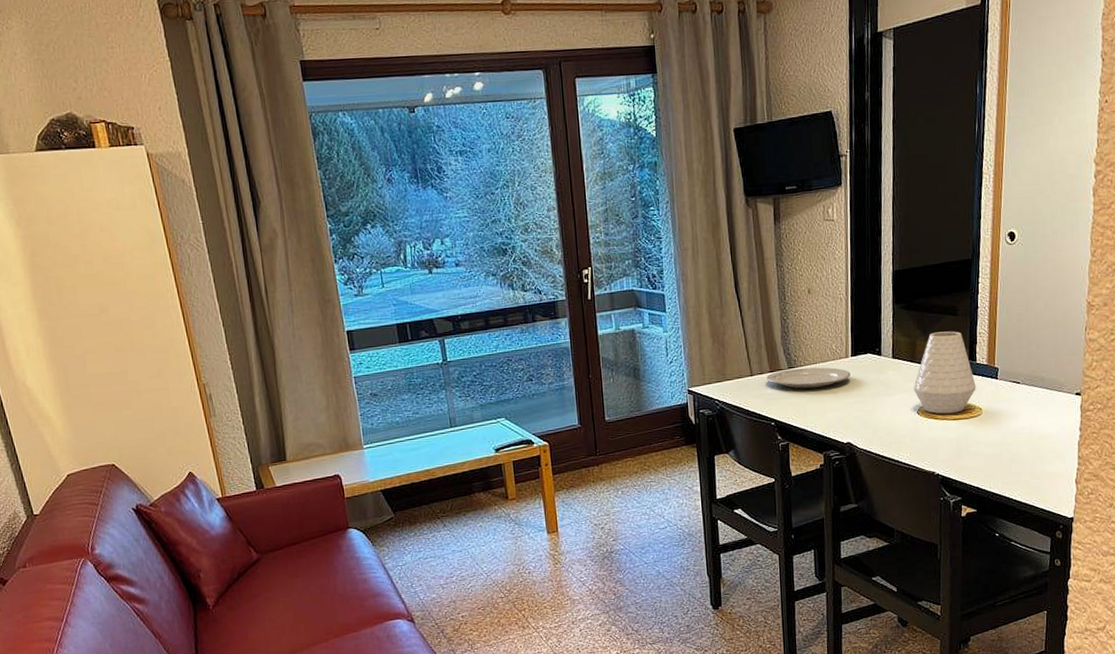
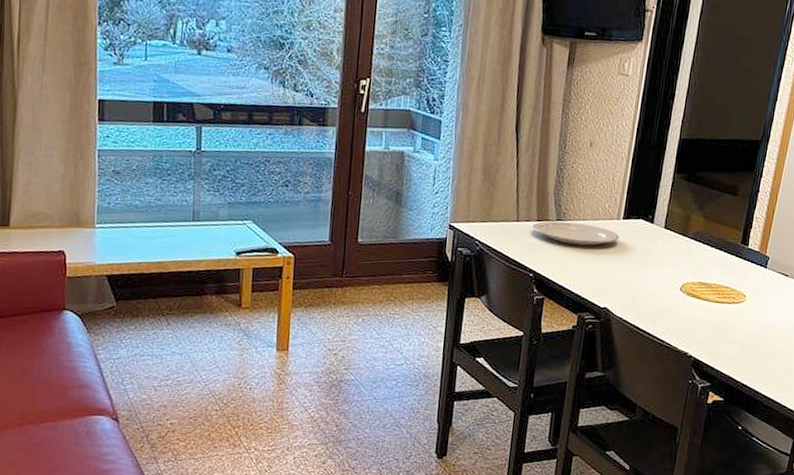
vase: present [914,331,976,414] -> none [680,209,744,296]

